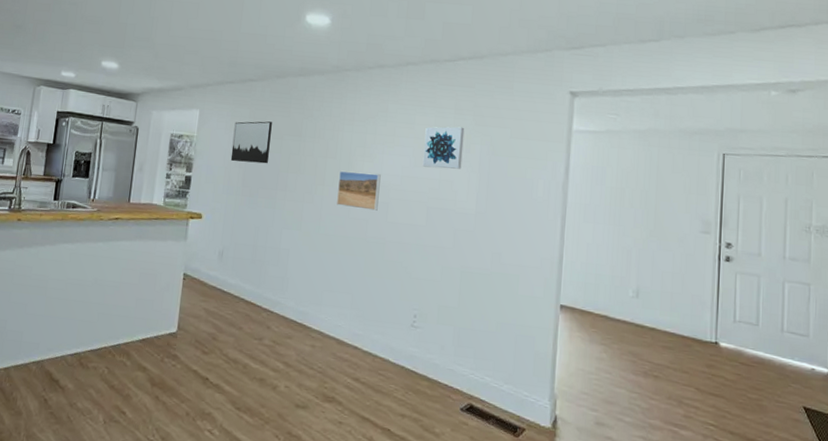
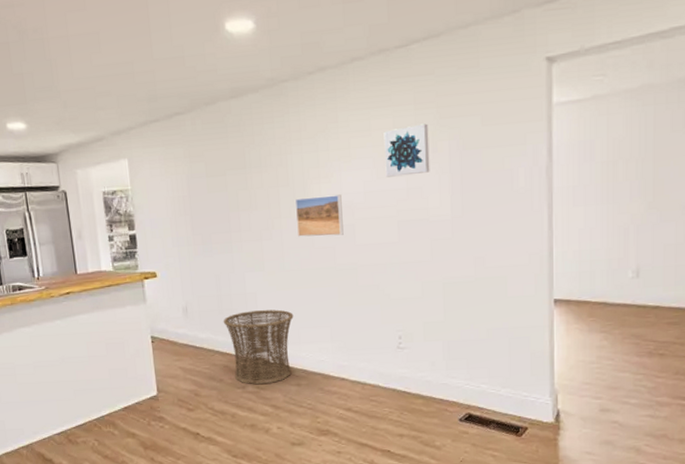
wall art: present [230,121,272,164] -> none [169,158,215,209]
basket: none [253,265,320,340] -> present [223,309,294,385]

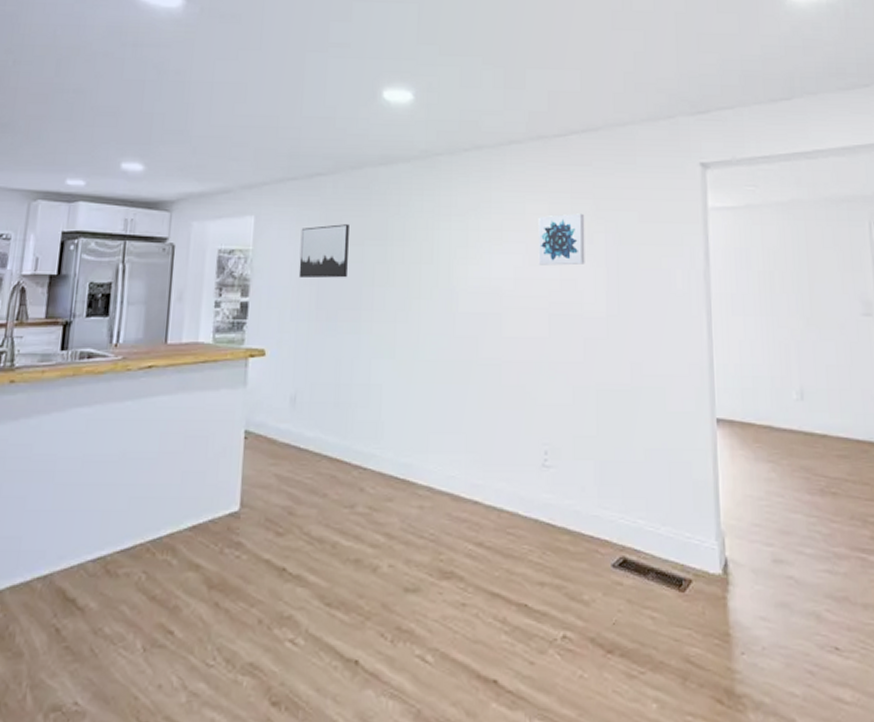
wall art: none [169,158,215,209] -> present [298,224,349,278]
basket: present [223,309,294,385] -> none [337,407,424,504]
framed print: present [296,194,344,237] -> none [438,278,489,324]

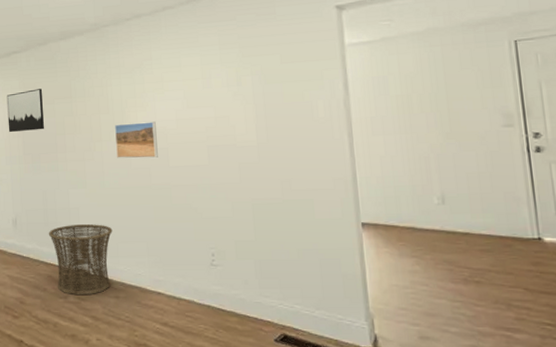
basket: none [337,407,424,504] -> present [48,224,113,296]
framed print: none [438,278,489,324] -> present [115,121,158,159]
wall art: present [538,213,585,266] -> none [192,61,236,107]

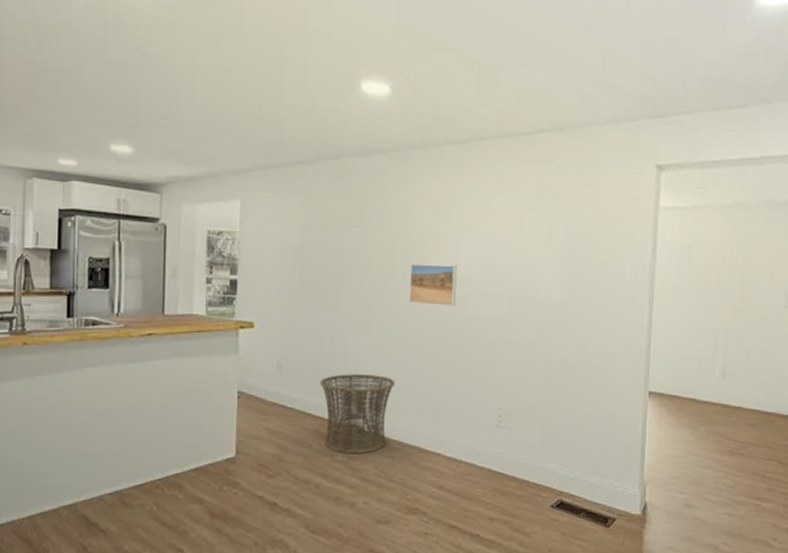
wall art: present [6,89,44,132] -> none [283,211,329,261]

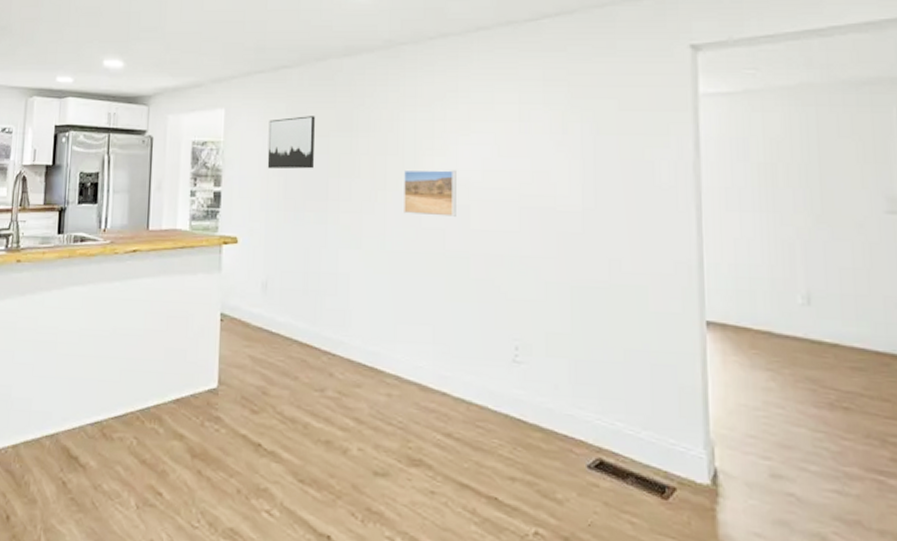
wall art: none [283,211,329,261] -> present [267,116,315,169]
basket: present [319,374,395,454] -> none [307,295,391,390]

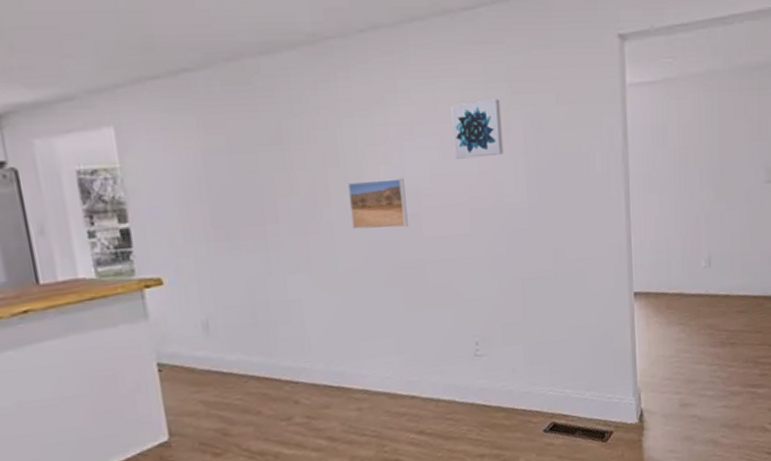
wall art: present [267,116,315,169] -> none [176,129,243,195]
wall art: none [508,102,559,157] -> present [450,99,504,159]

